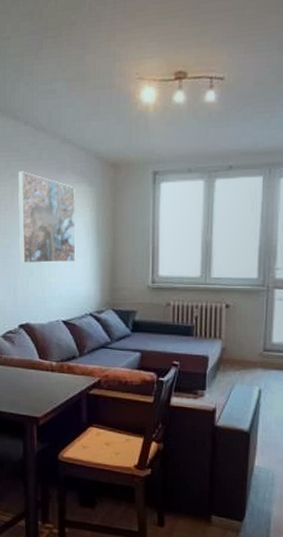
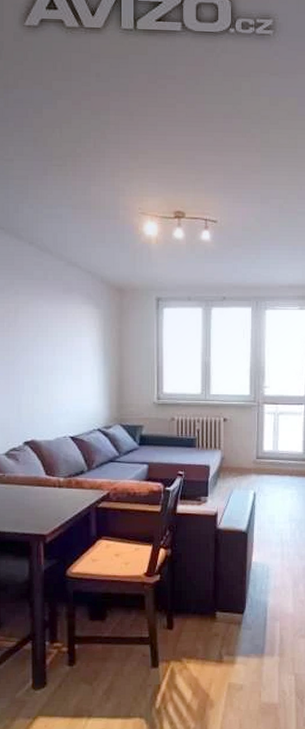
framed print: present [19,171,76,263] -> none [23,290,83,380]

